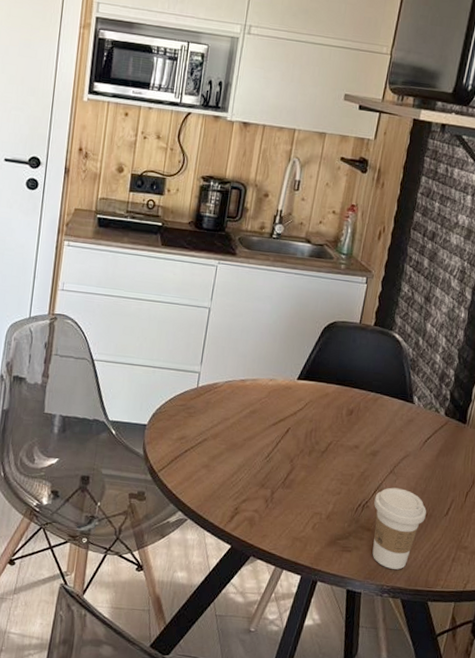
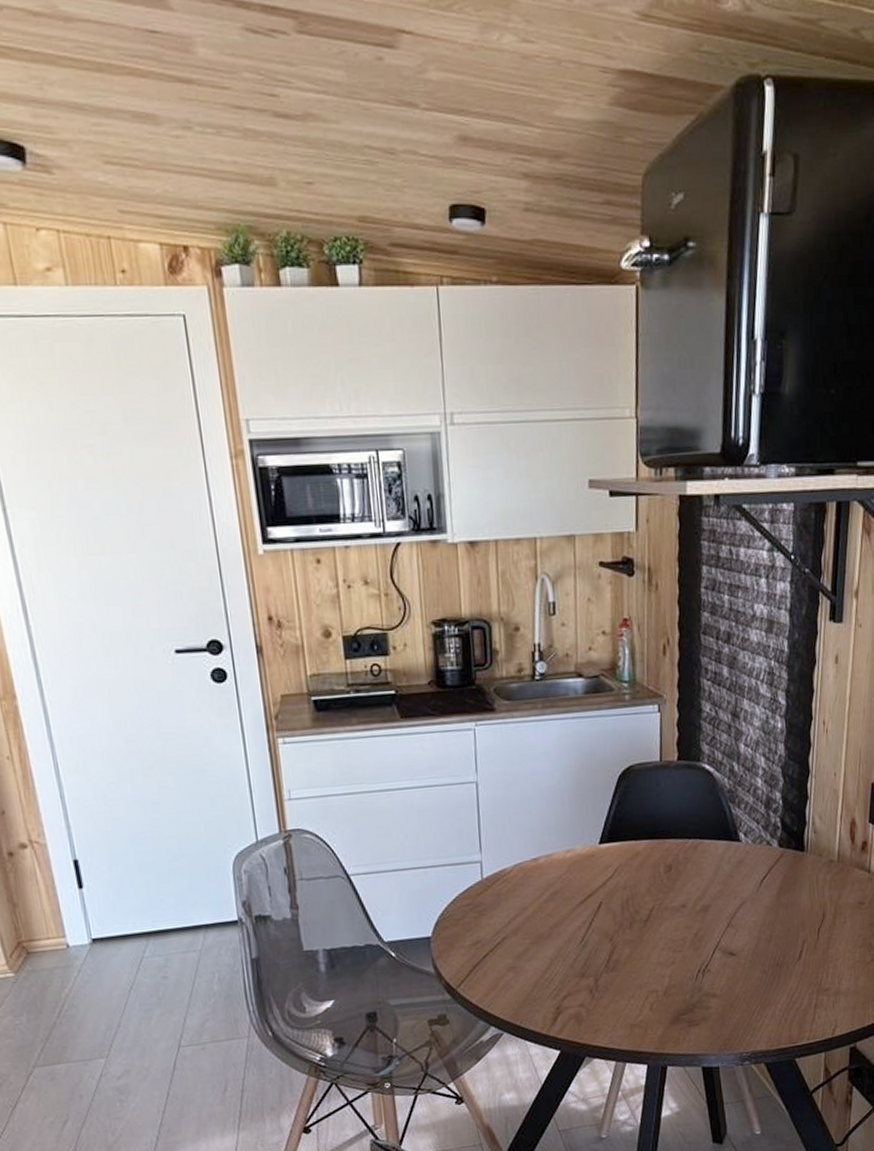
coffee cup: present [372,487,426,570] -> none [715,941,776,1033]

